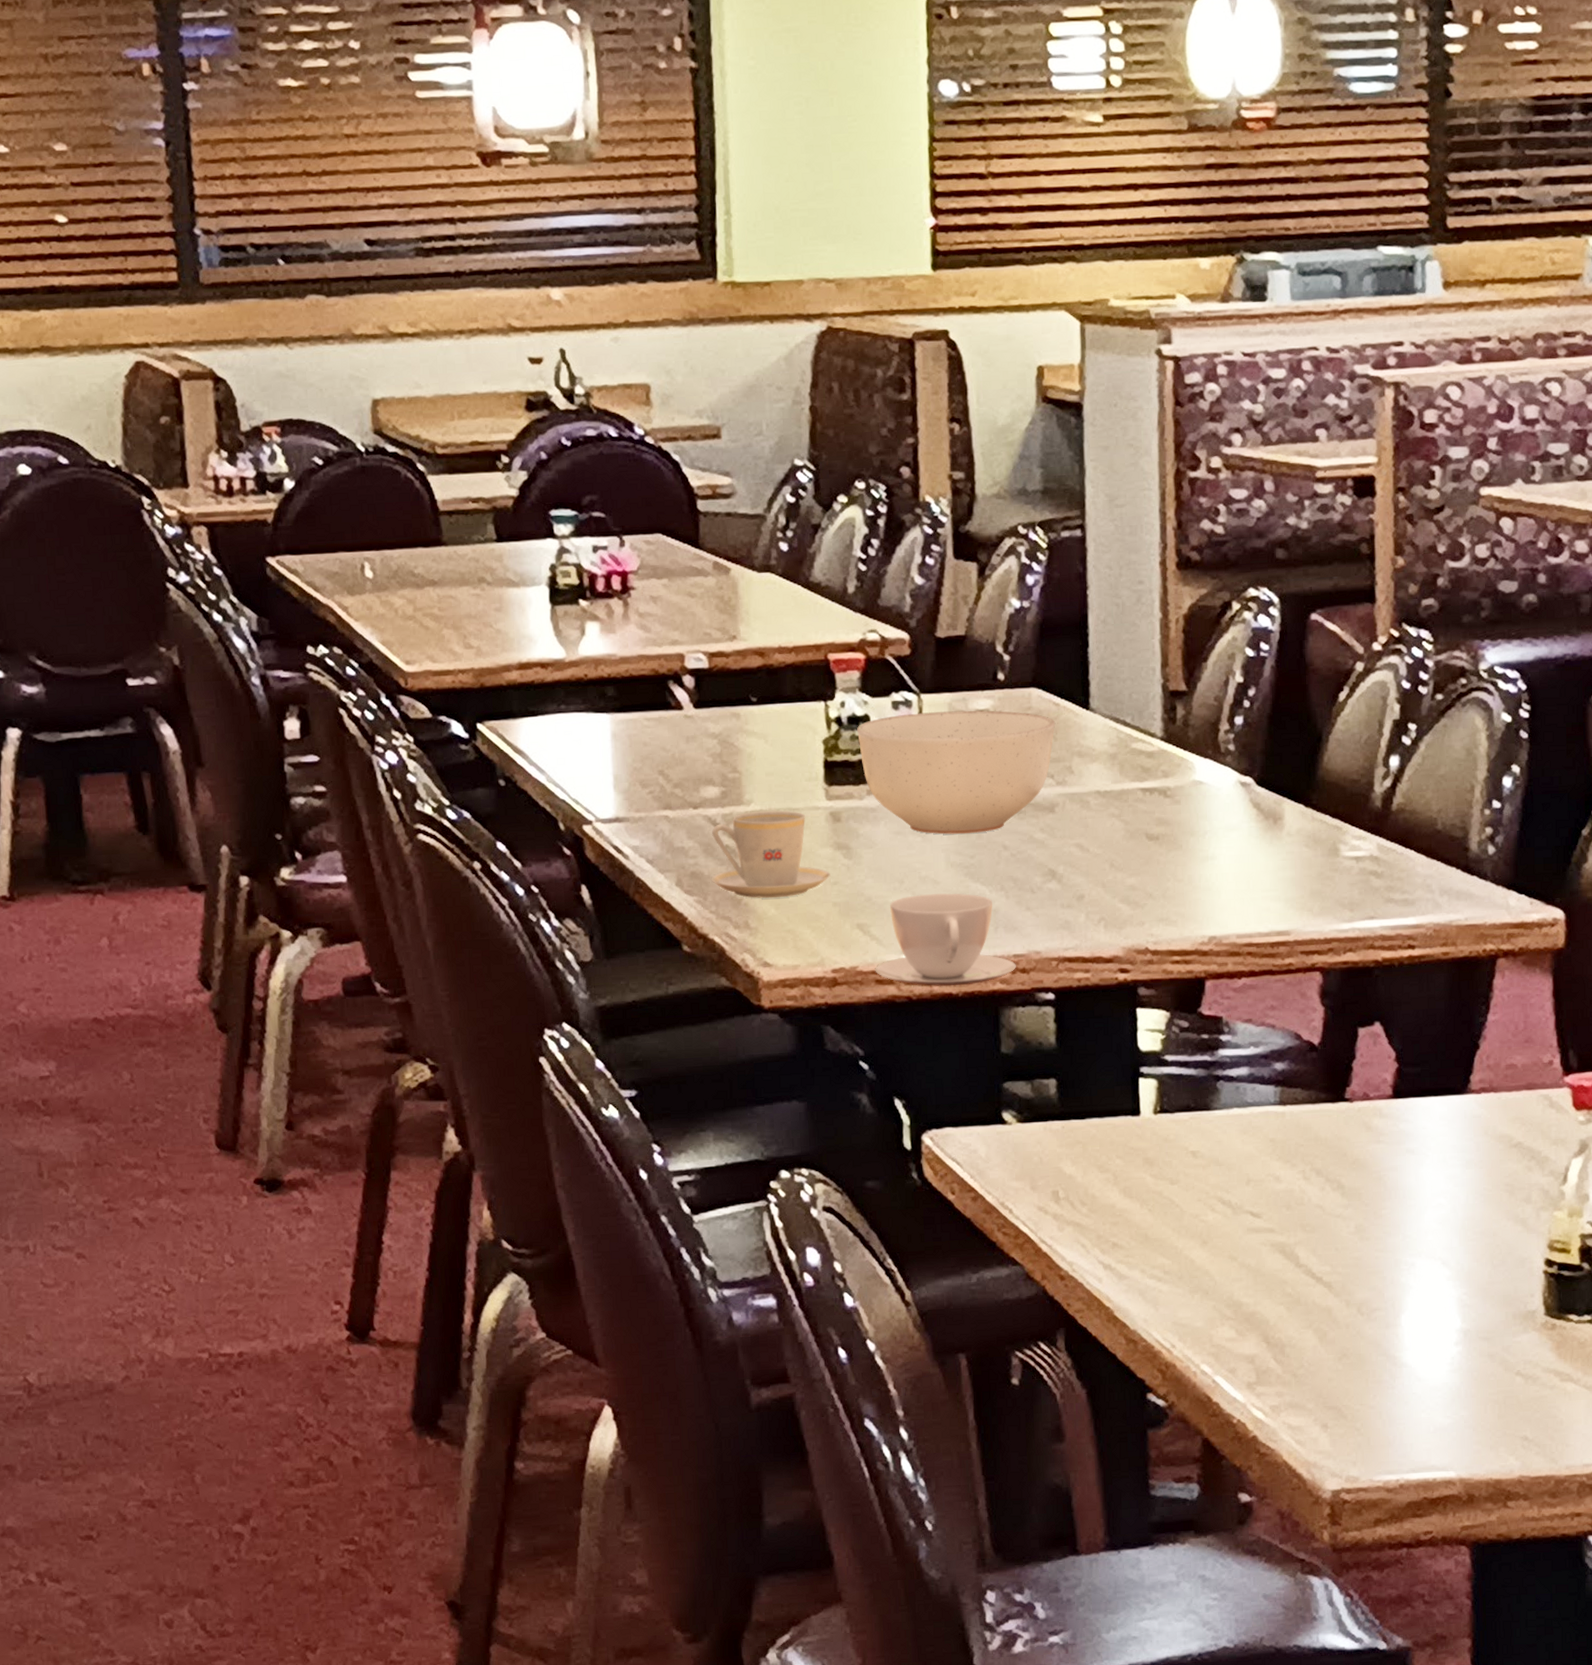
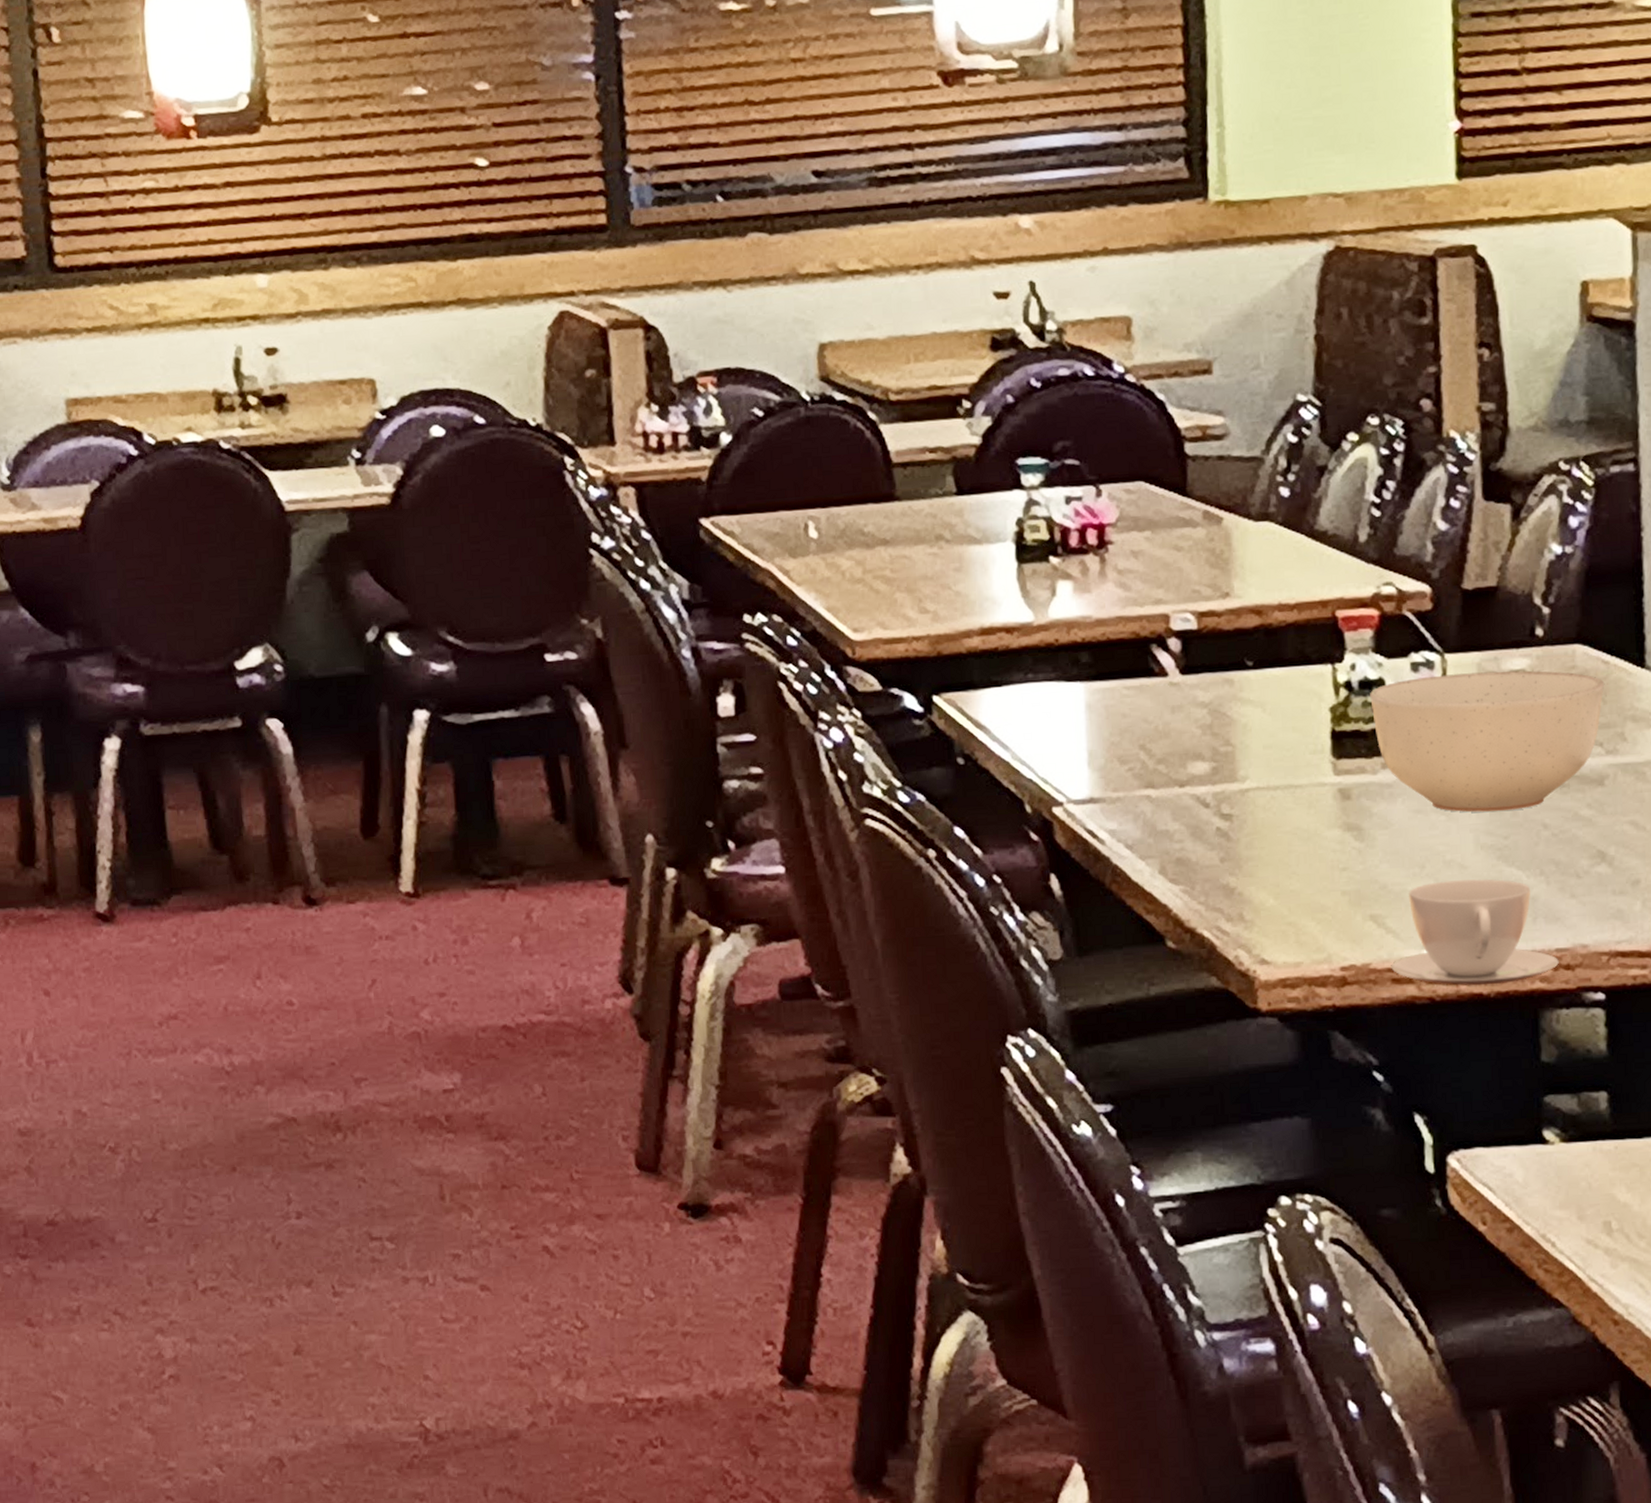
teacup: present [711,810,831,899] -> none [1200,787,1339,887]

